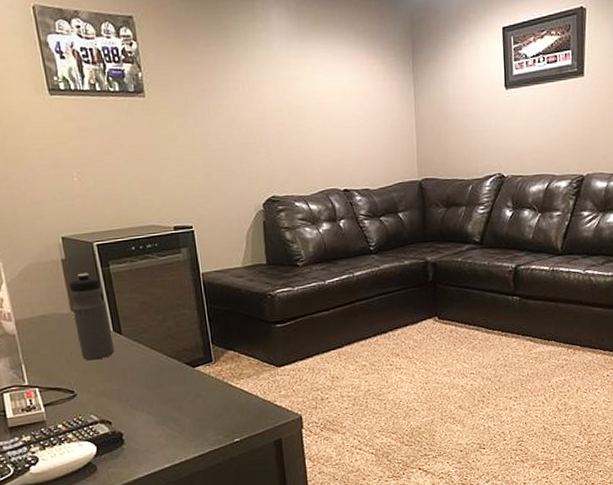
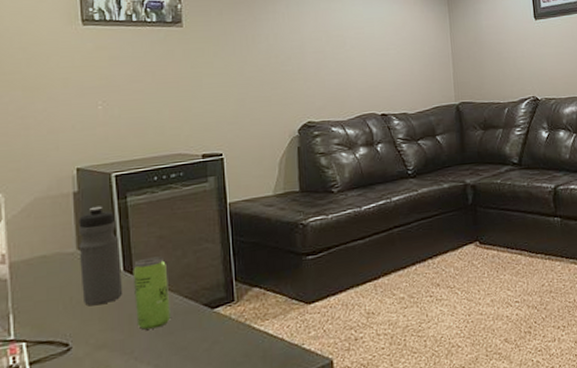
beverage can: none [121,319,158,382] -> present [132,256,171,330]

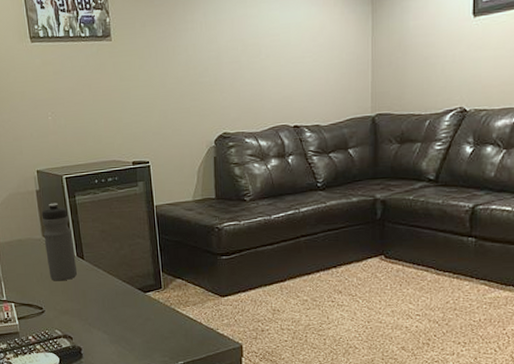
beverage can: present [132,256,171,330] -> none [83,247,113,303]

